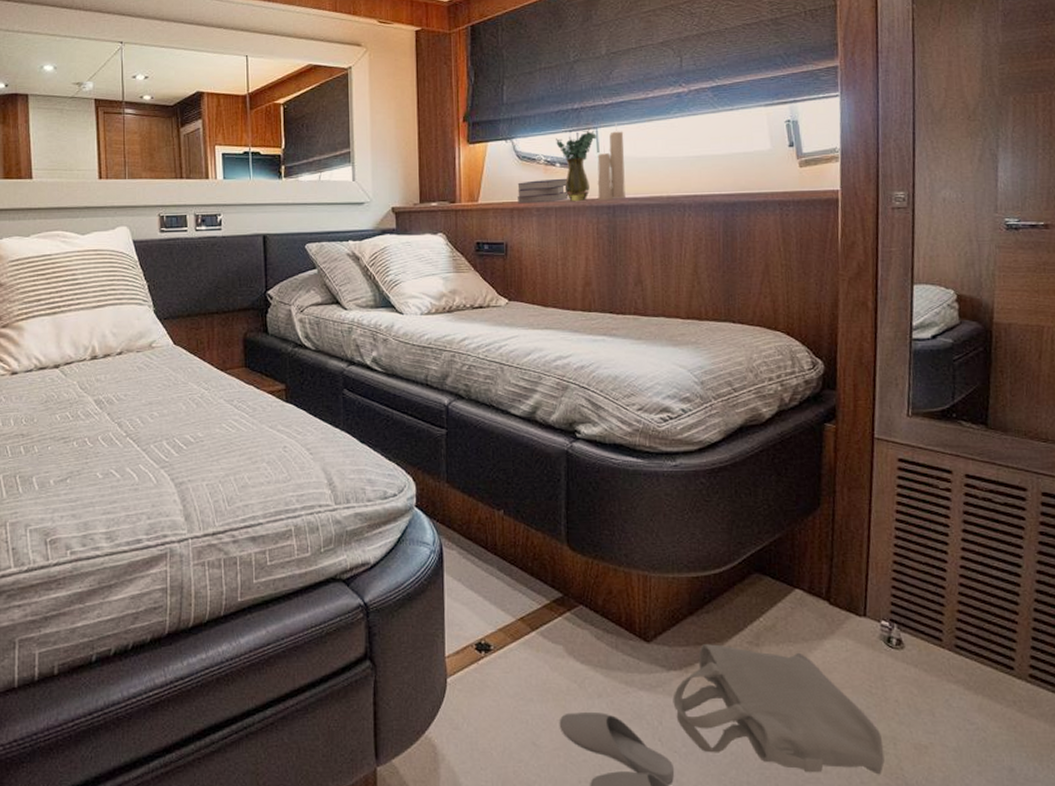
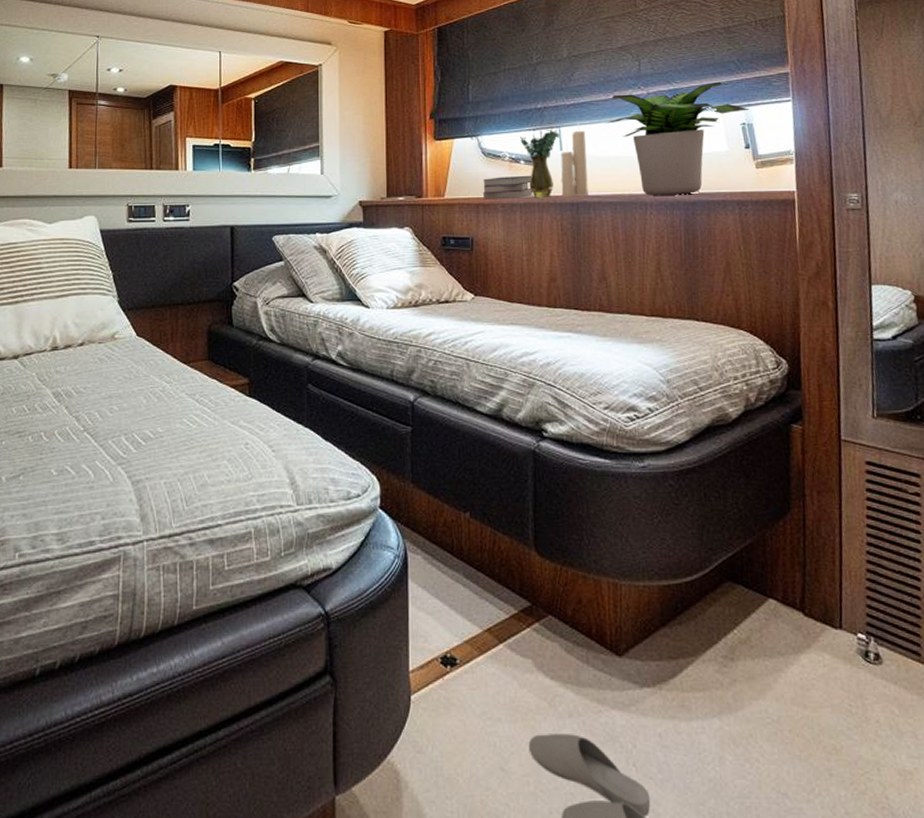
potted plant: none [644,77,795,197] -> present [605,81,750,196]
tote bag: present [673,644,885,775] -> none [646,658,869,804]

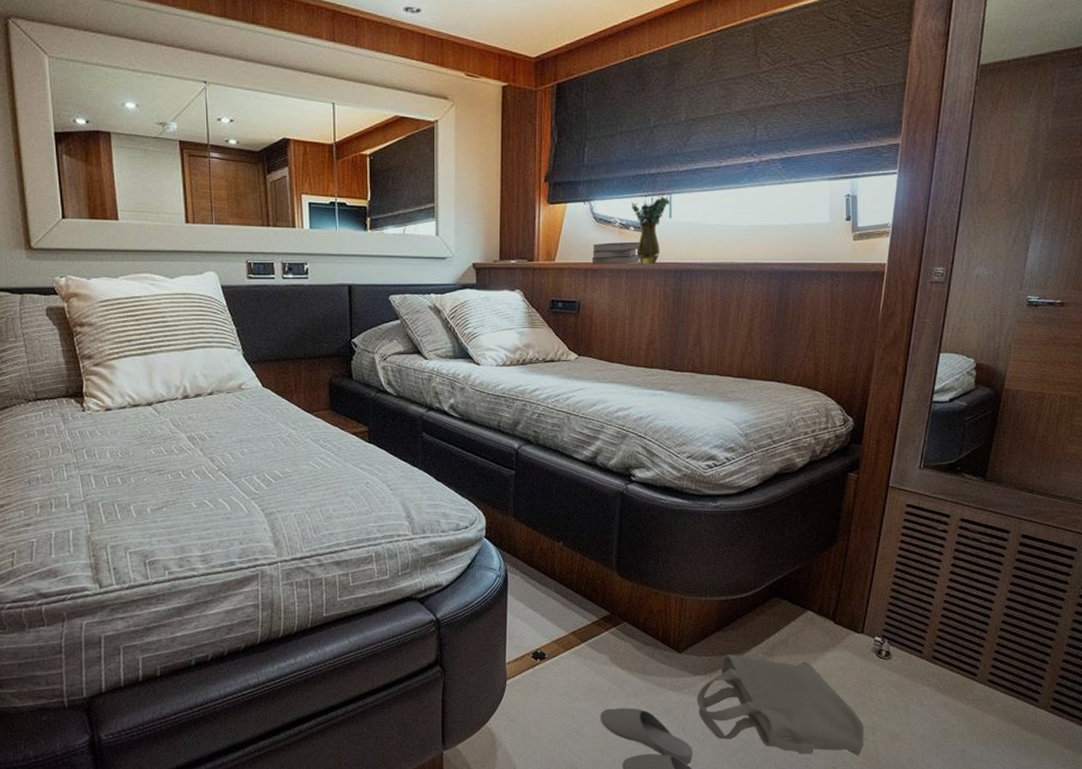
candle: present [560,122,589,198] -> none [665,189,696,265]
potted plant: present [605,81,750,196] -> none [716,151,856,265]
tote bag: none [646,658,869,804] -> present [696,654,865,756]

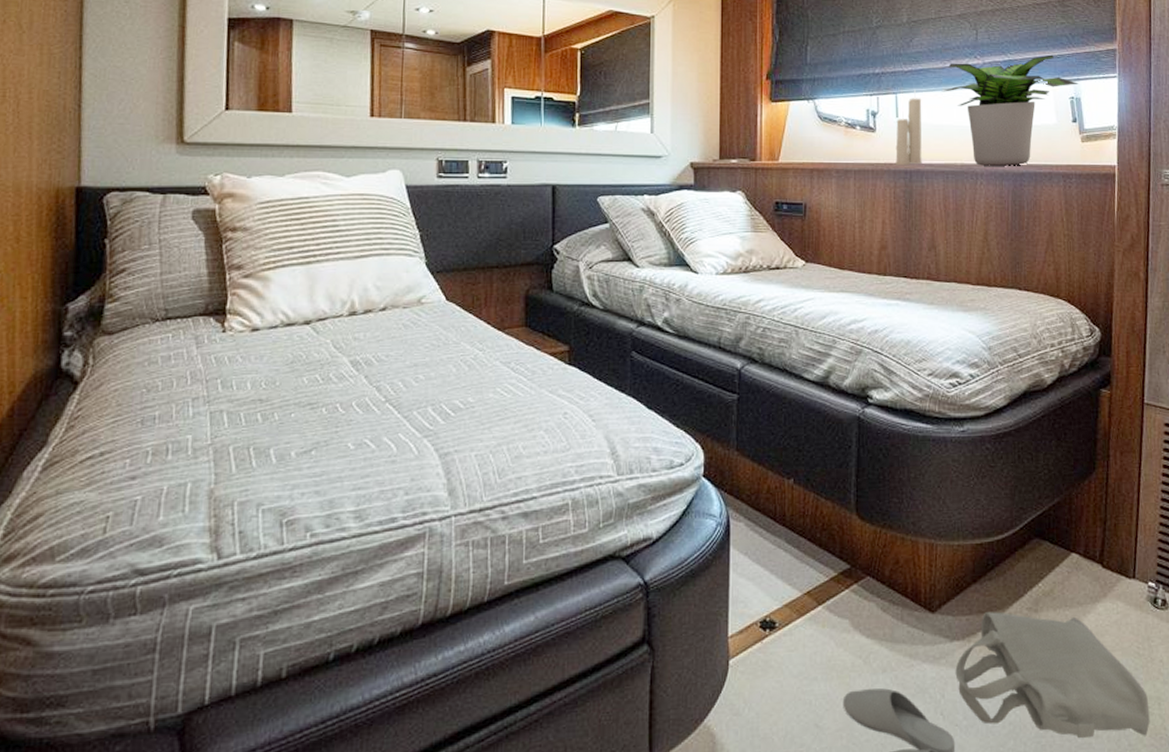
book: present [592,241,639,265] -> none [818,141,867,165]
vase: present [632,194,670,265] -> none [857,93,896,166]
candle: none [665,189,696,265] -> present [894,89,922,166]
potted plant: none [716,151,856,265] -> present [941,54,1079,166]

